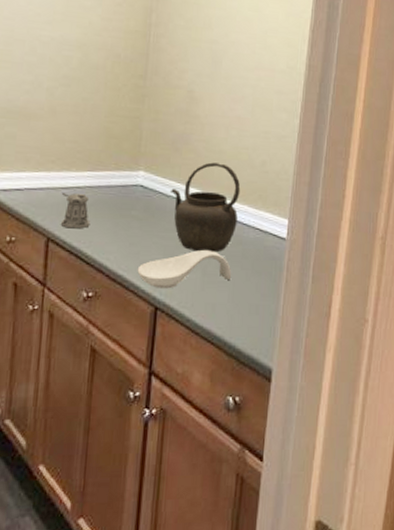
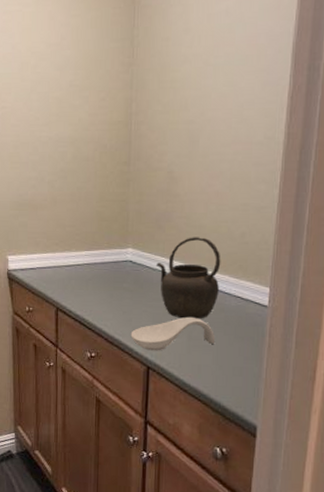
pepper shaker: present [61,193,91,229] -> none [65,269,90,300]

